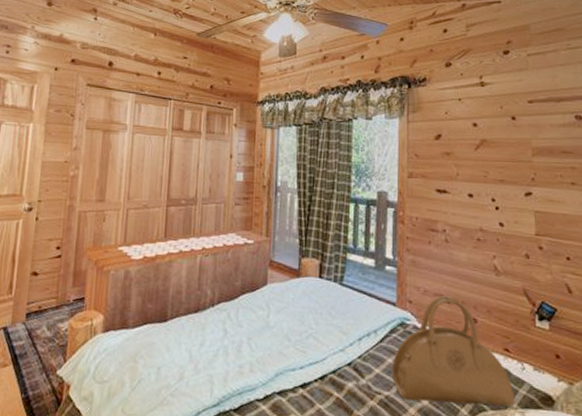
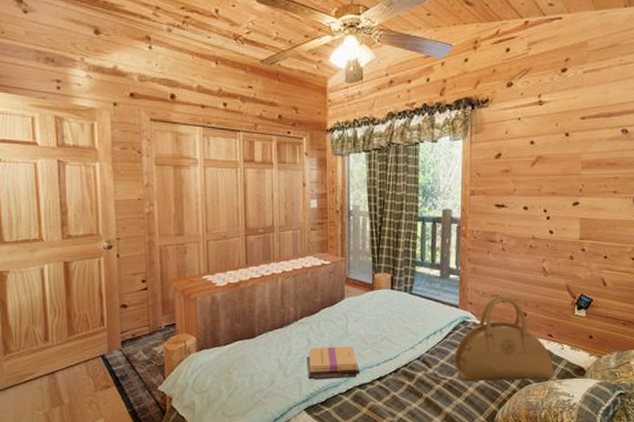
books: none [220,340,281,382] -> present [306,346,360,380]

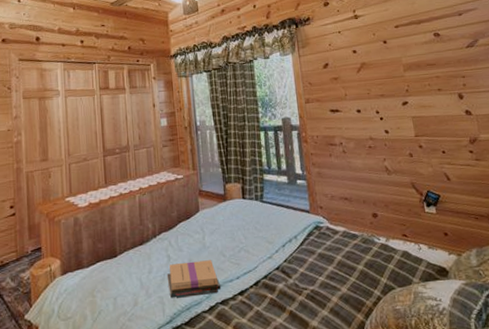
handbag: present [454,295,555,382] -> none [312,197,417,291]

